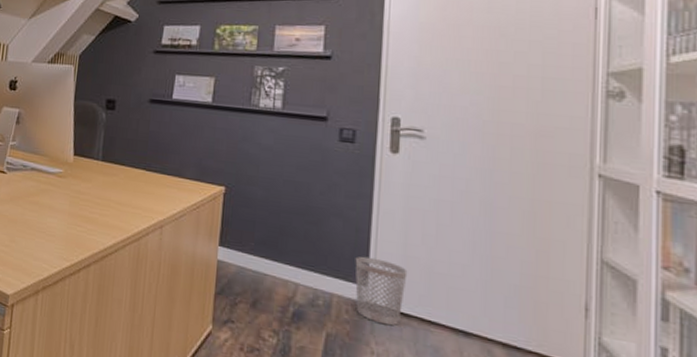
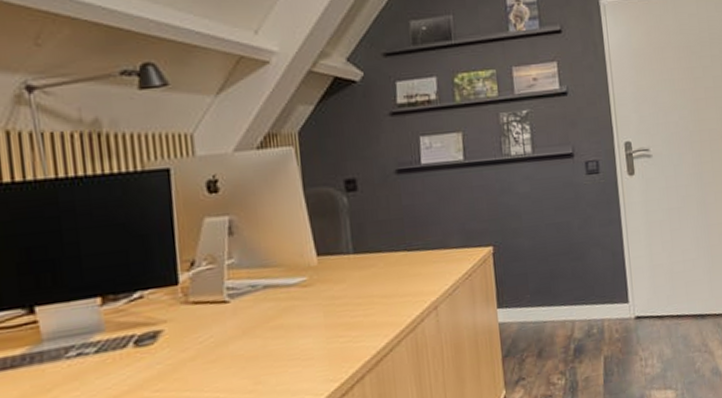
wastebasket: present [355,256,408,326] -> none [616,274,657,332]

